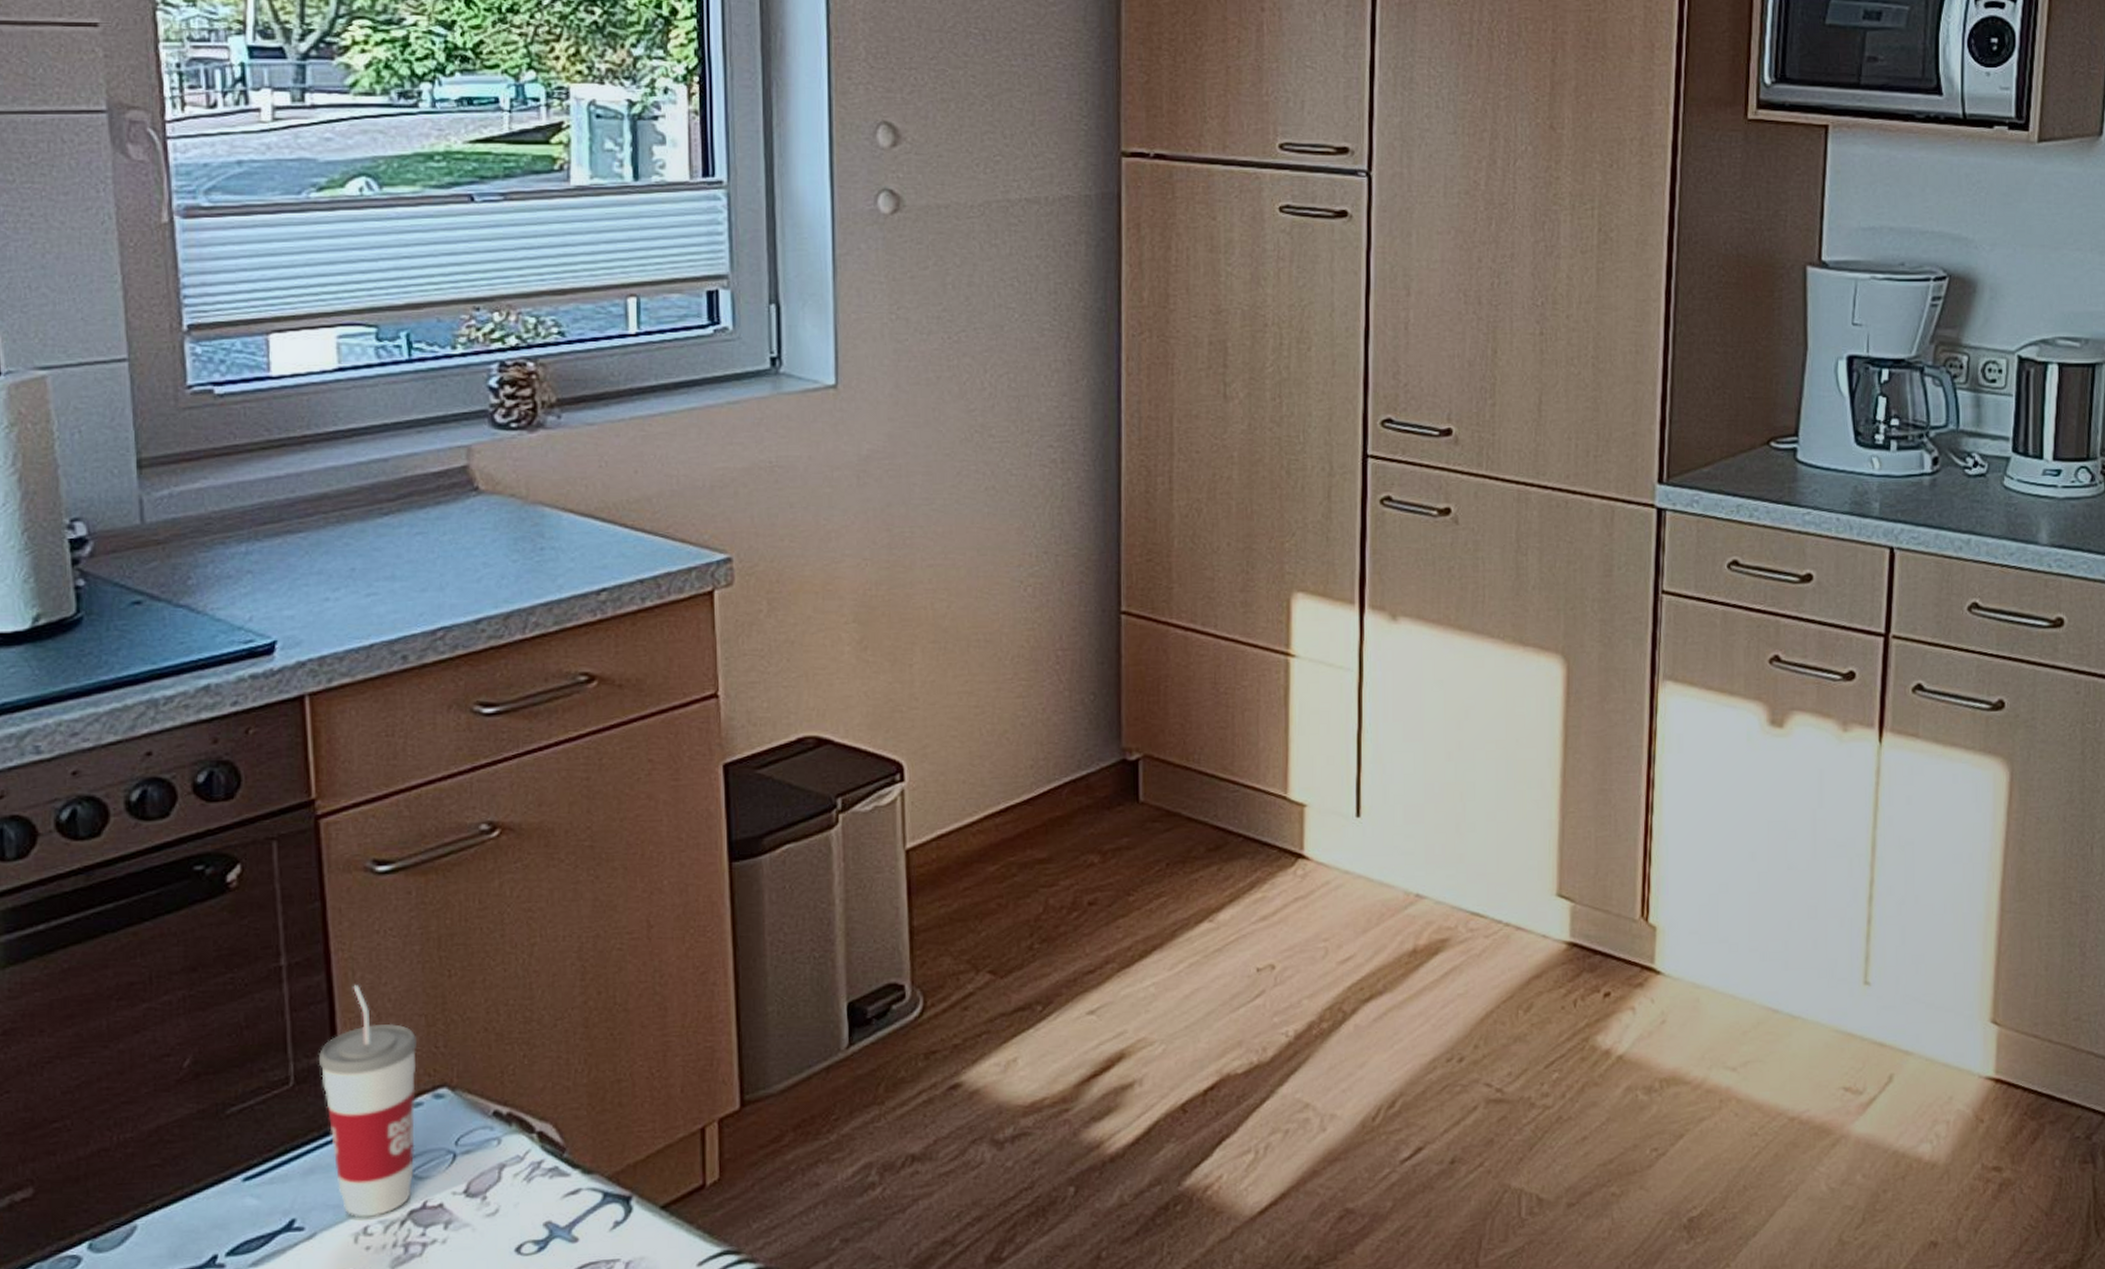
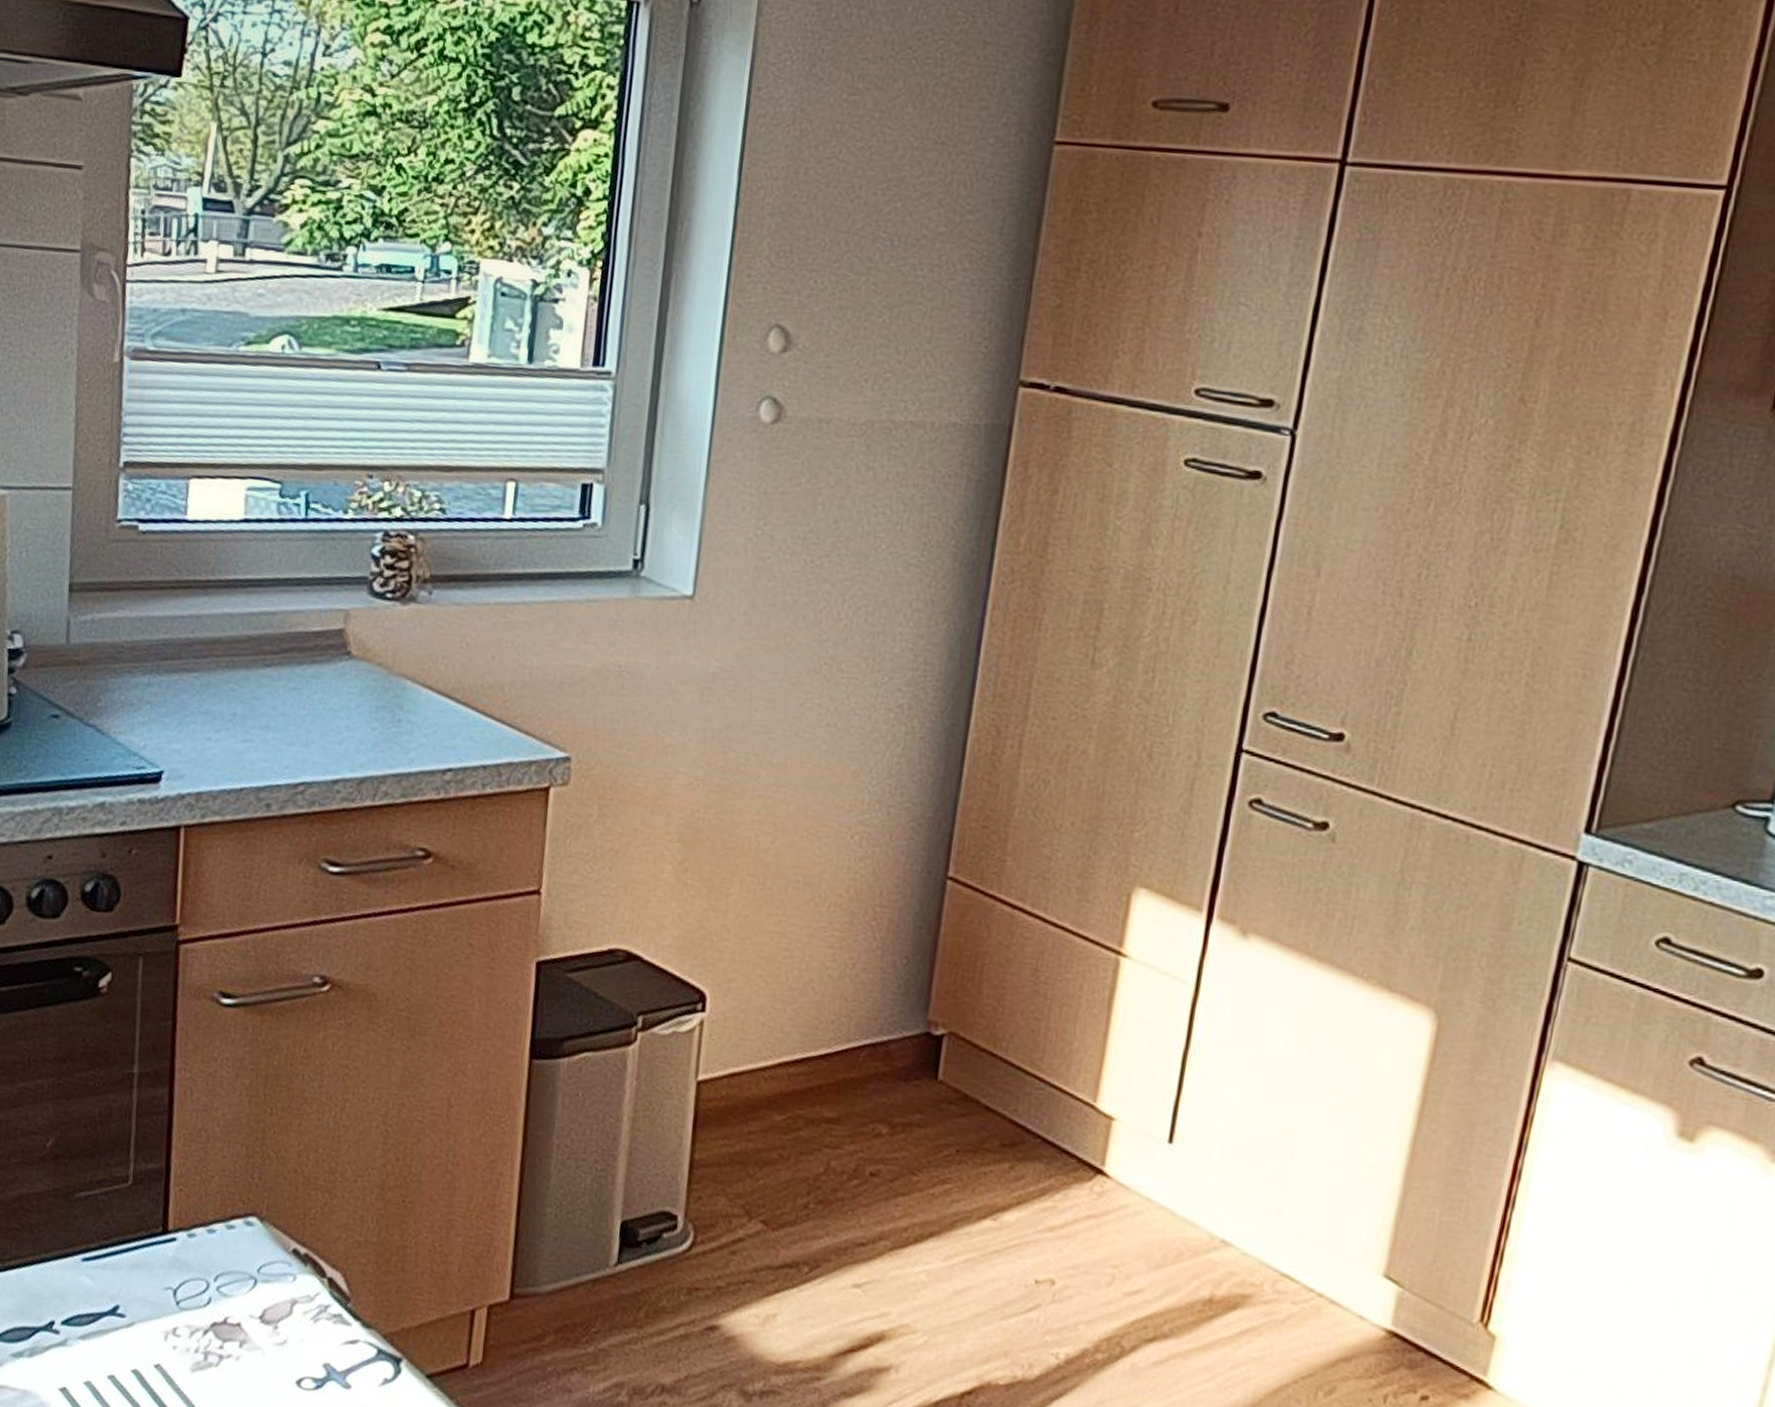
cup: present [319,985,418,1217] -> none [154,1104,237,1321]

